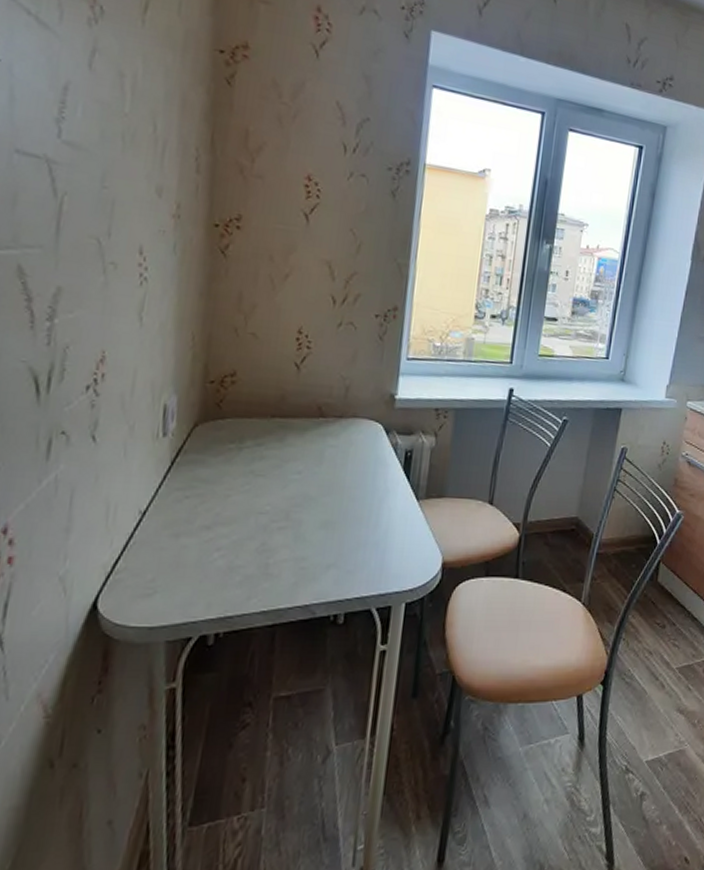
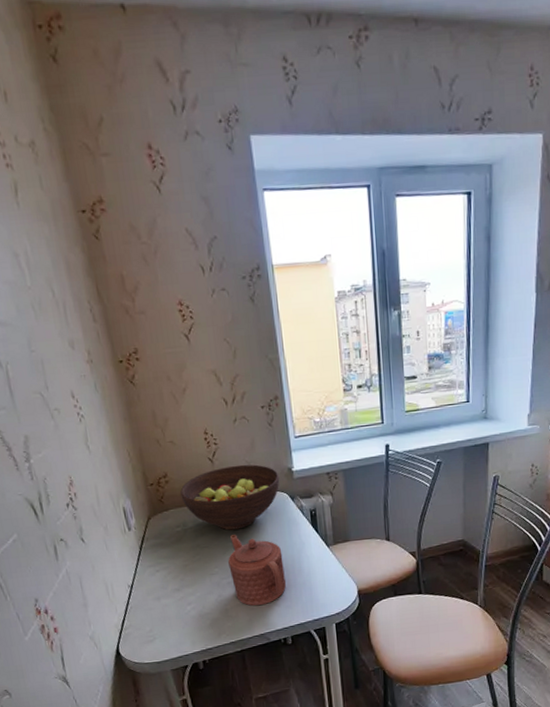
fruit bowl: none [246,378,378,460] -> present [180,464,280,530]
teapot: none [284,465,359,566] -> present [228,534,286,606]

